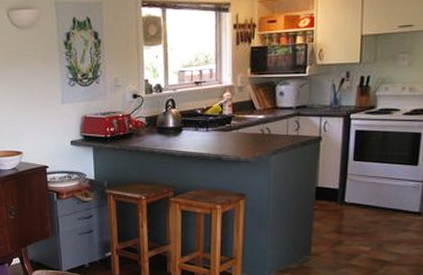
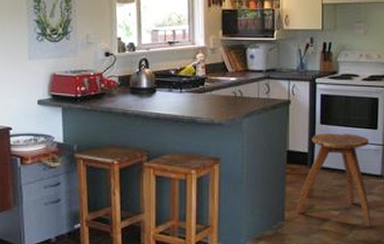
stool: none [323,169,408,264] -> present [296,132,371,227]

